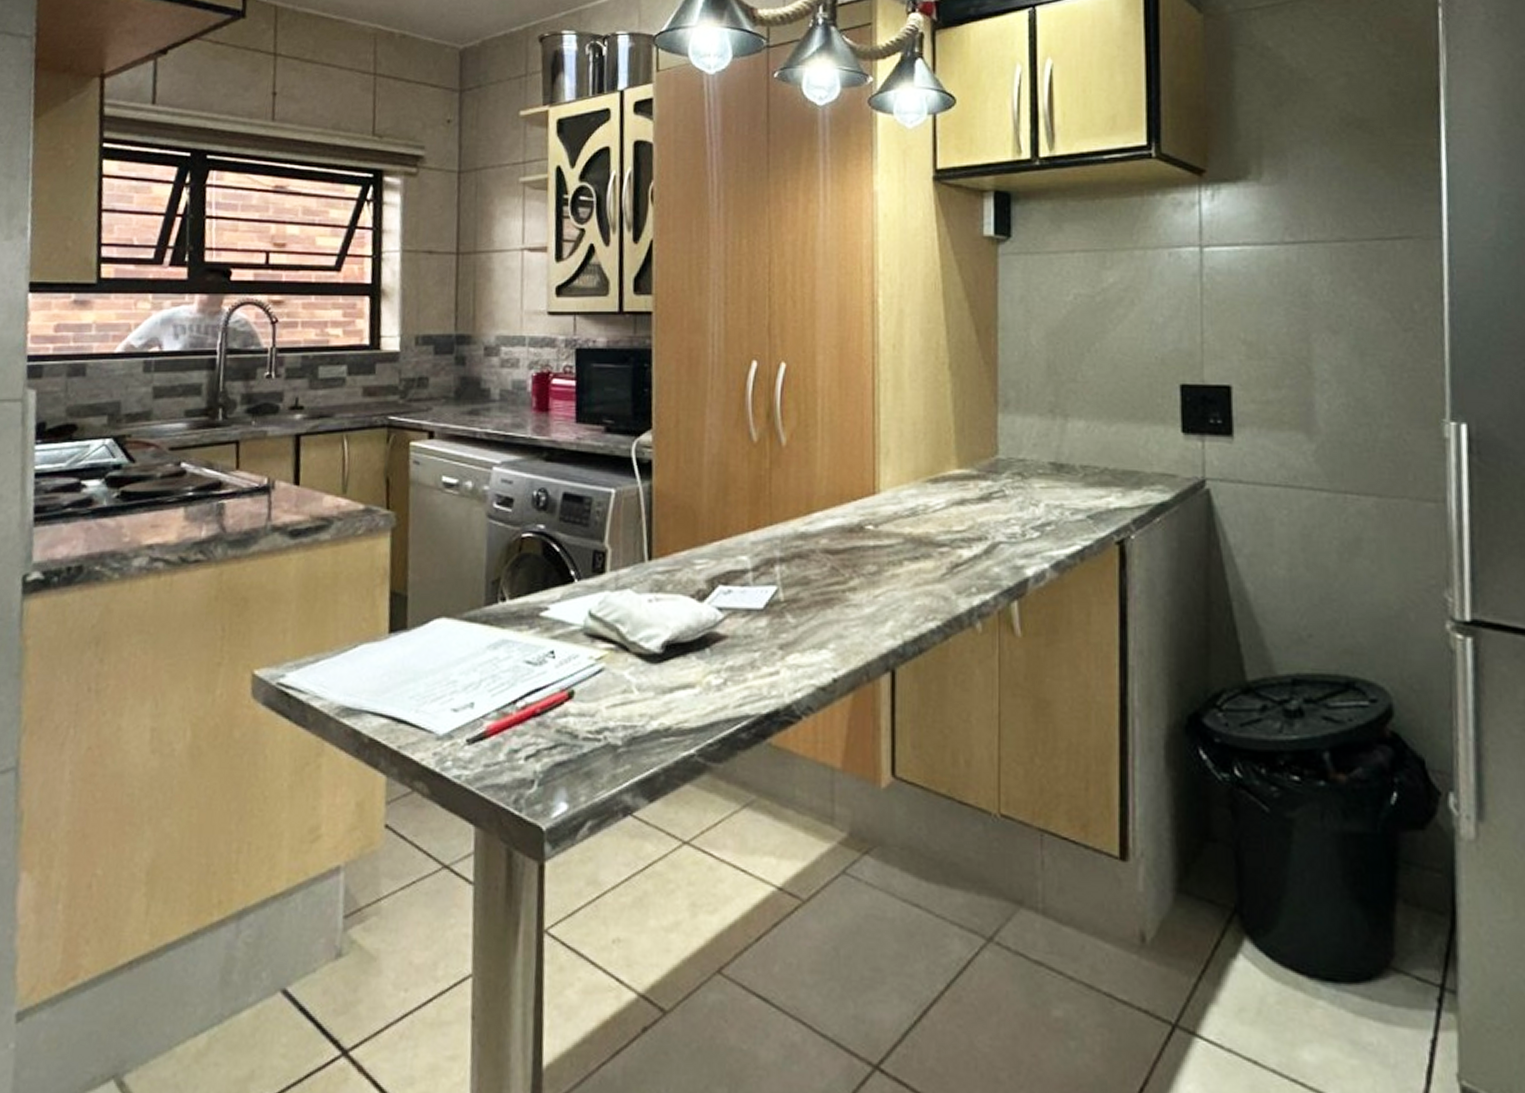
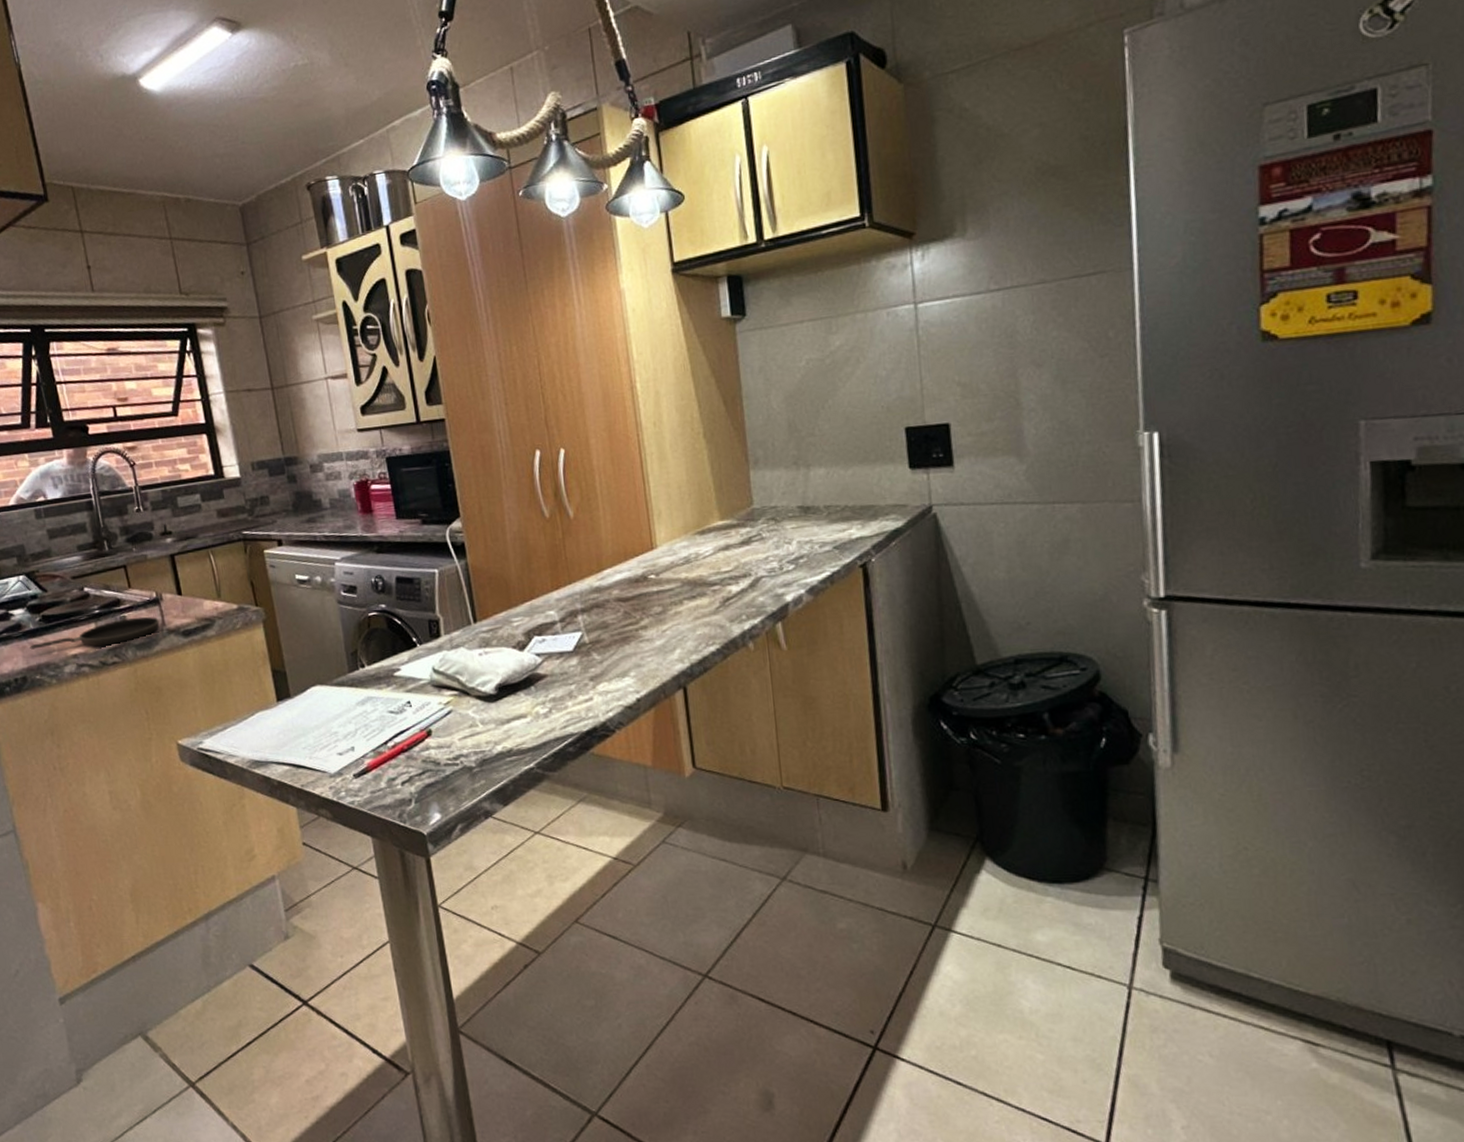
frying pan: none [96,506,265,539] -> present [30,616,160,650]

